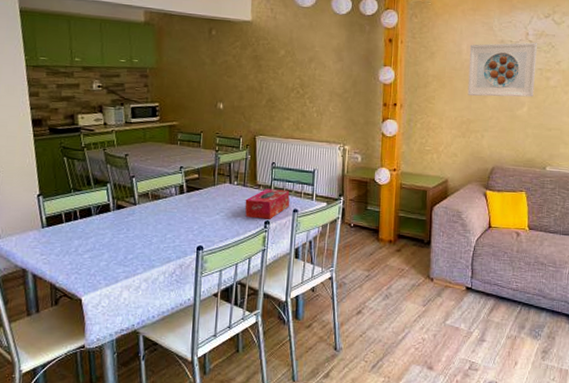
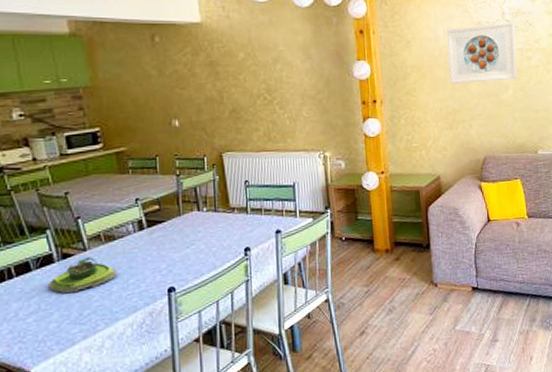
plant pot: none [103,211,158,239] -> present [48,257,117,294]
tissue box: present [245,188,290,219] -> none [218,209,272,247]

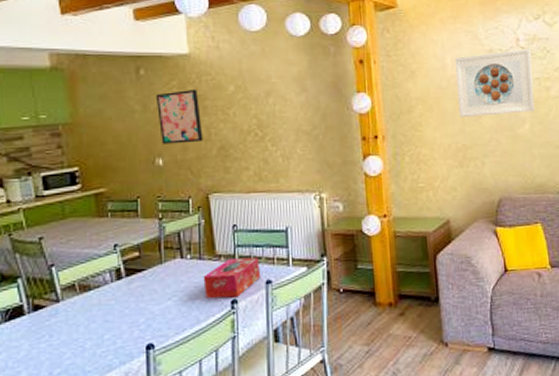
plant pot: present [48,257,117,294] -> none [17,309,91,350]
wall art: none [170,55,216,107] -> present [155,89,204,144]
tissue box: none [218,209,272,247] -> present [203,257,261,299]

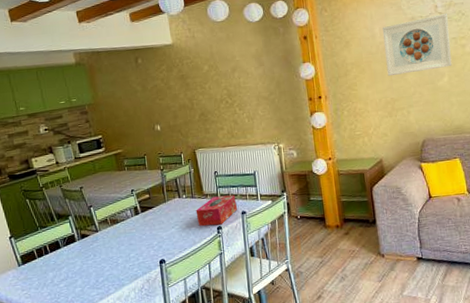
wall art: present [155,89,204,144] -> none [151,70,188,114]

